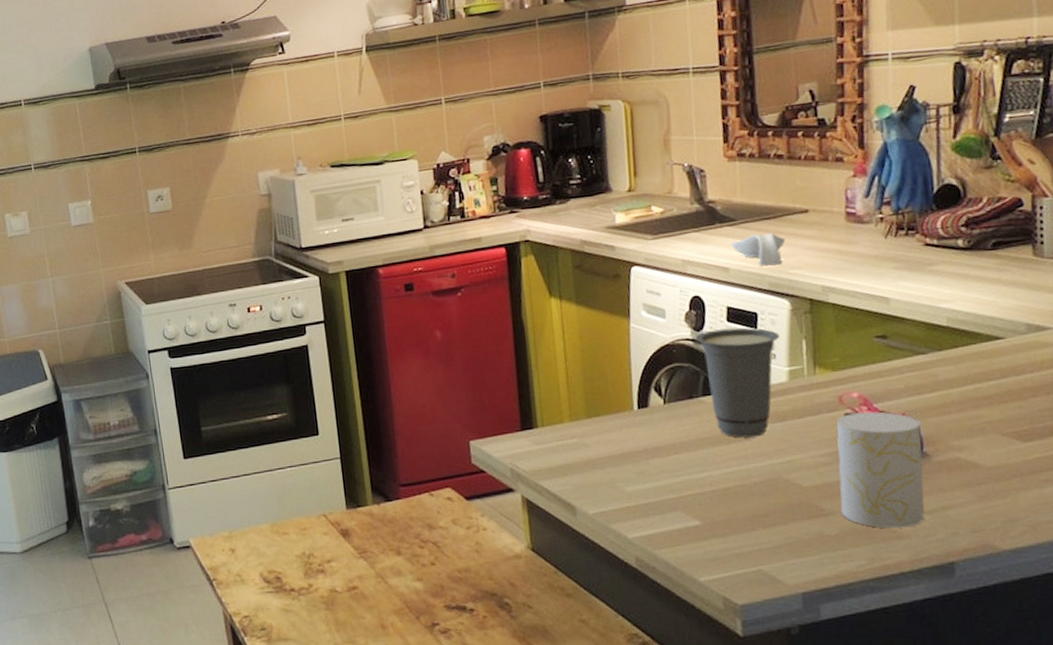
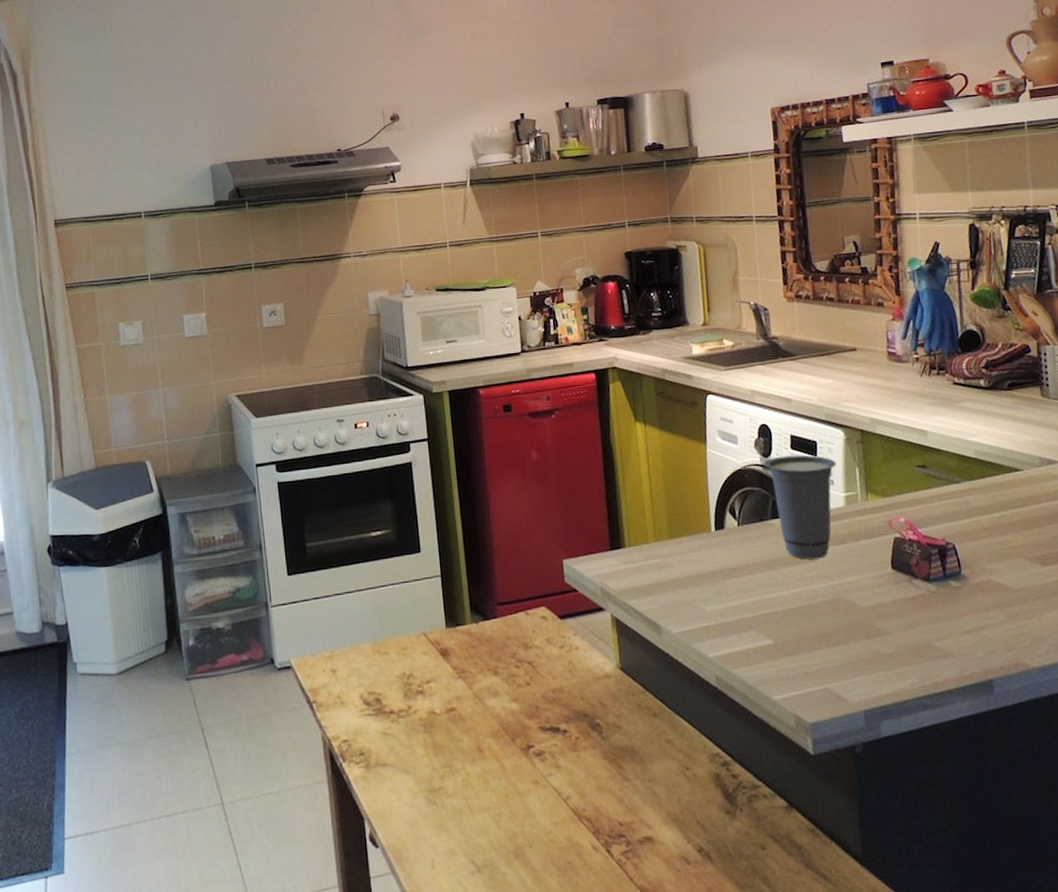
spoon rest: present [730,232,786,267] -> none [791,368,839,399]
cup: present [836,411,925,529] -> none [887,536,966,647]

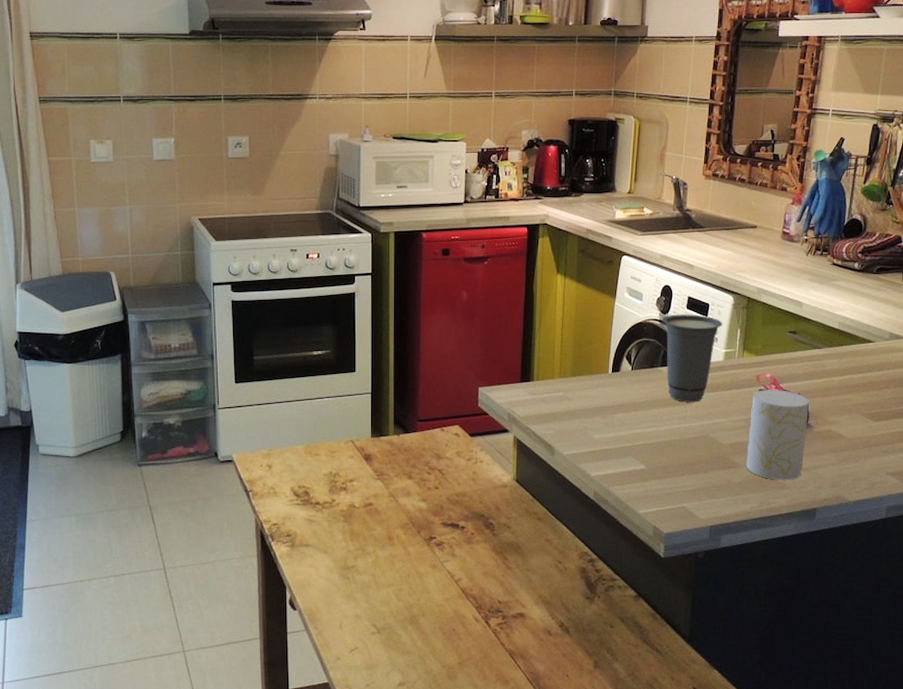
cup: none [887,536,966,647] -> present [746,390,810,480]

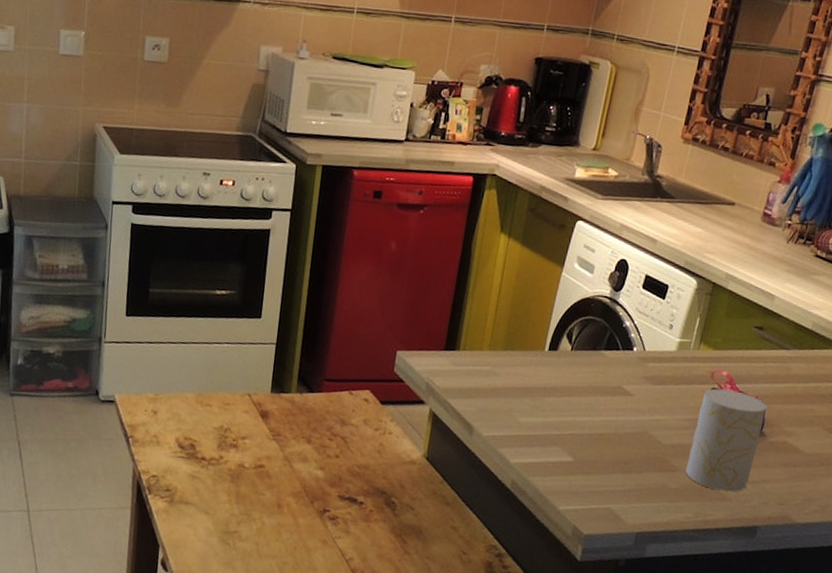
cup: present [661,314,722,402] -> none [609,292,681,394]

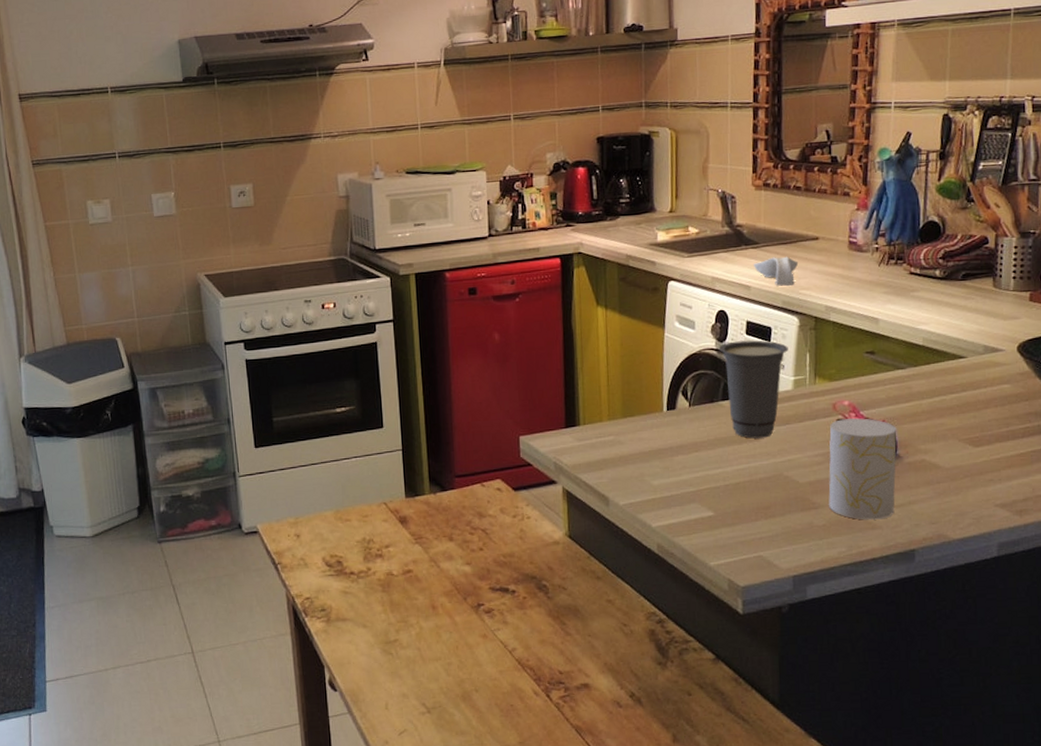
cup: none [609,292,681,394] -> present [718,340,788,439]
spoon rest: none [664,215,710,247] -> present [752,256,799,286]

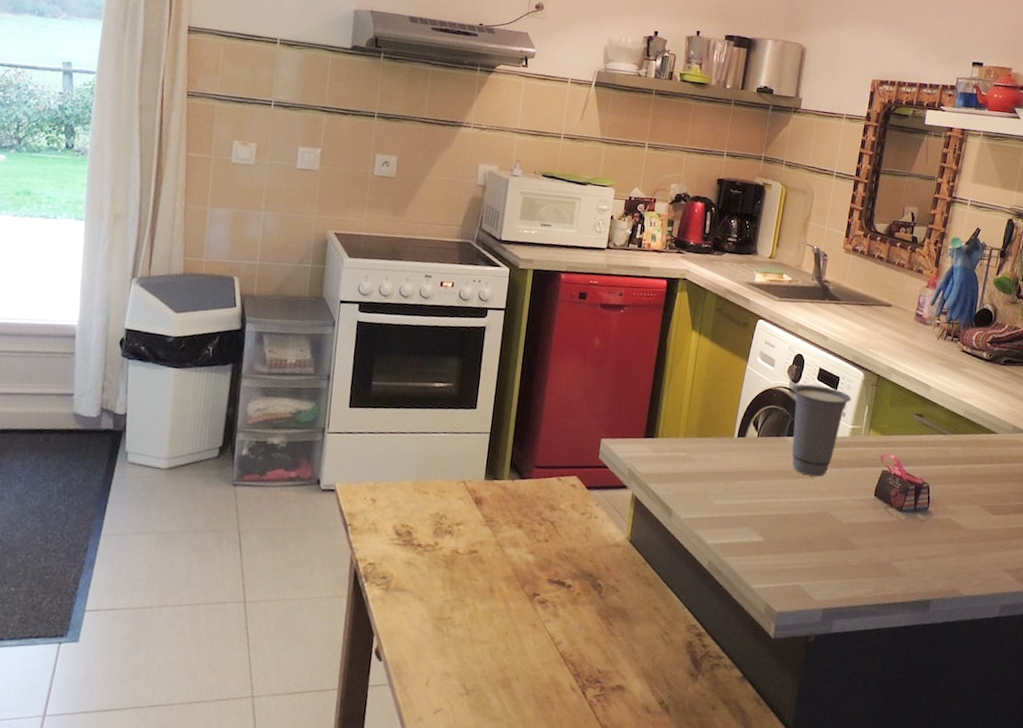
spoon rest: present [752,256,799,286] -> none [832,315,872,343]
cup: present [828,418,897,520] -> none [864,470,932,568]

